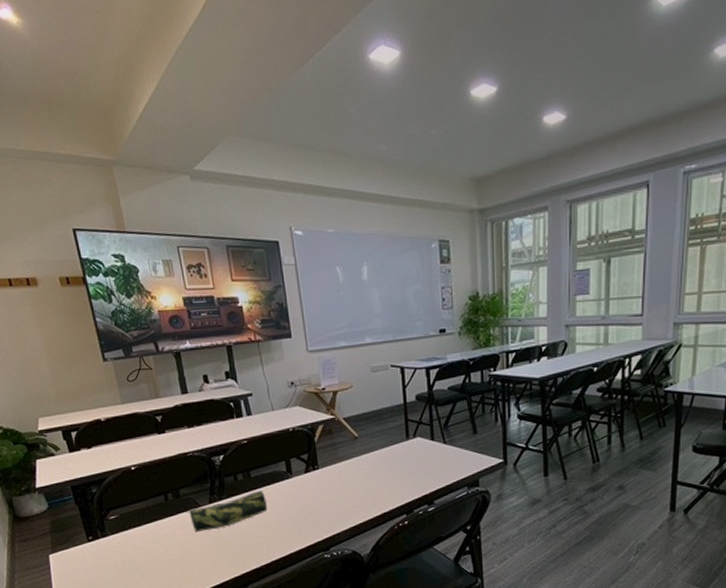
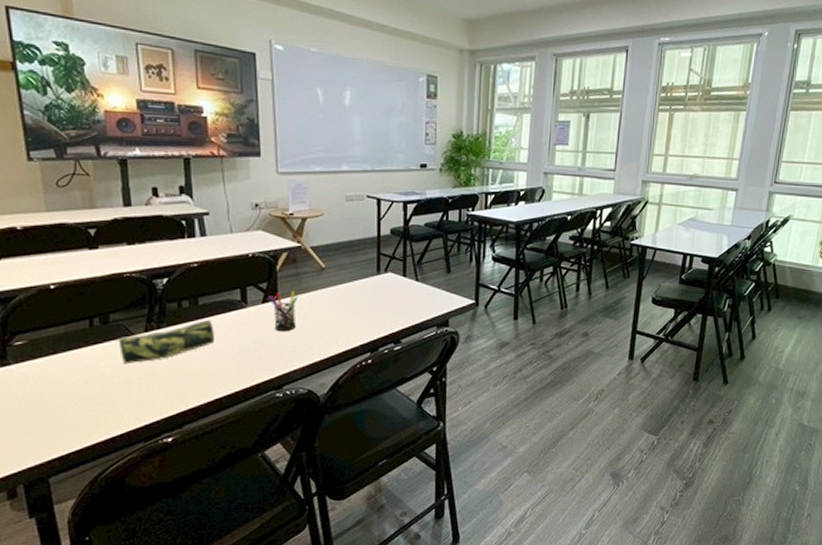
pen holder: none [310,460,337,498] -> present [269,290,297,332]

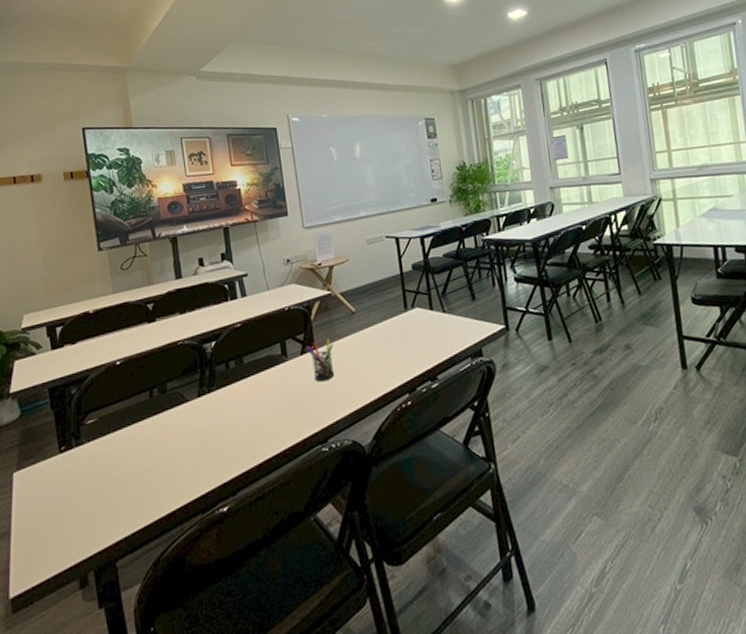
pencil case: present [116,320,214,365] -> none [173,378,260,433]

